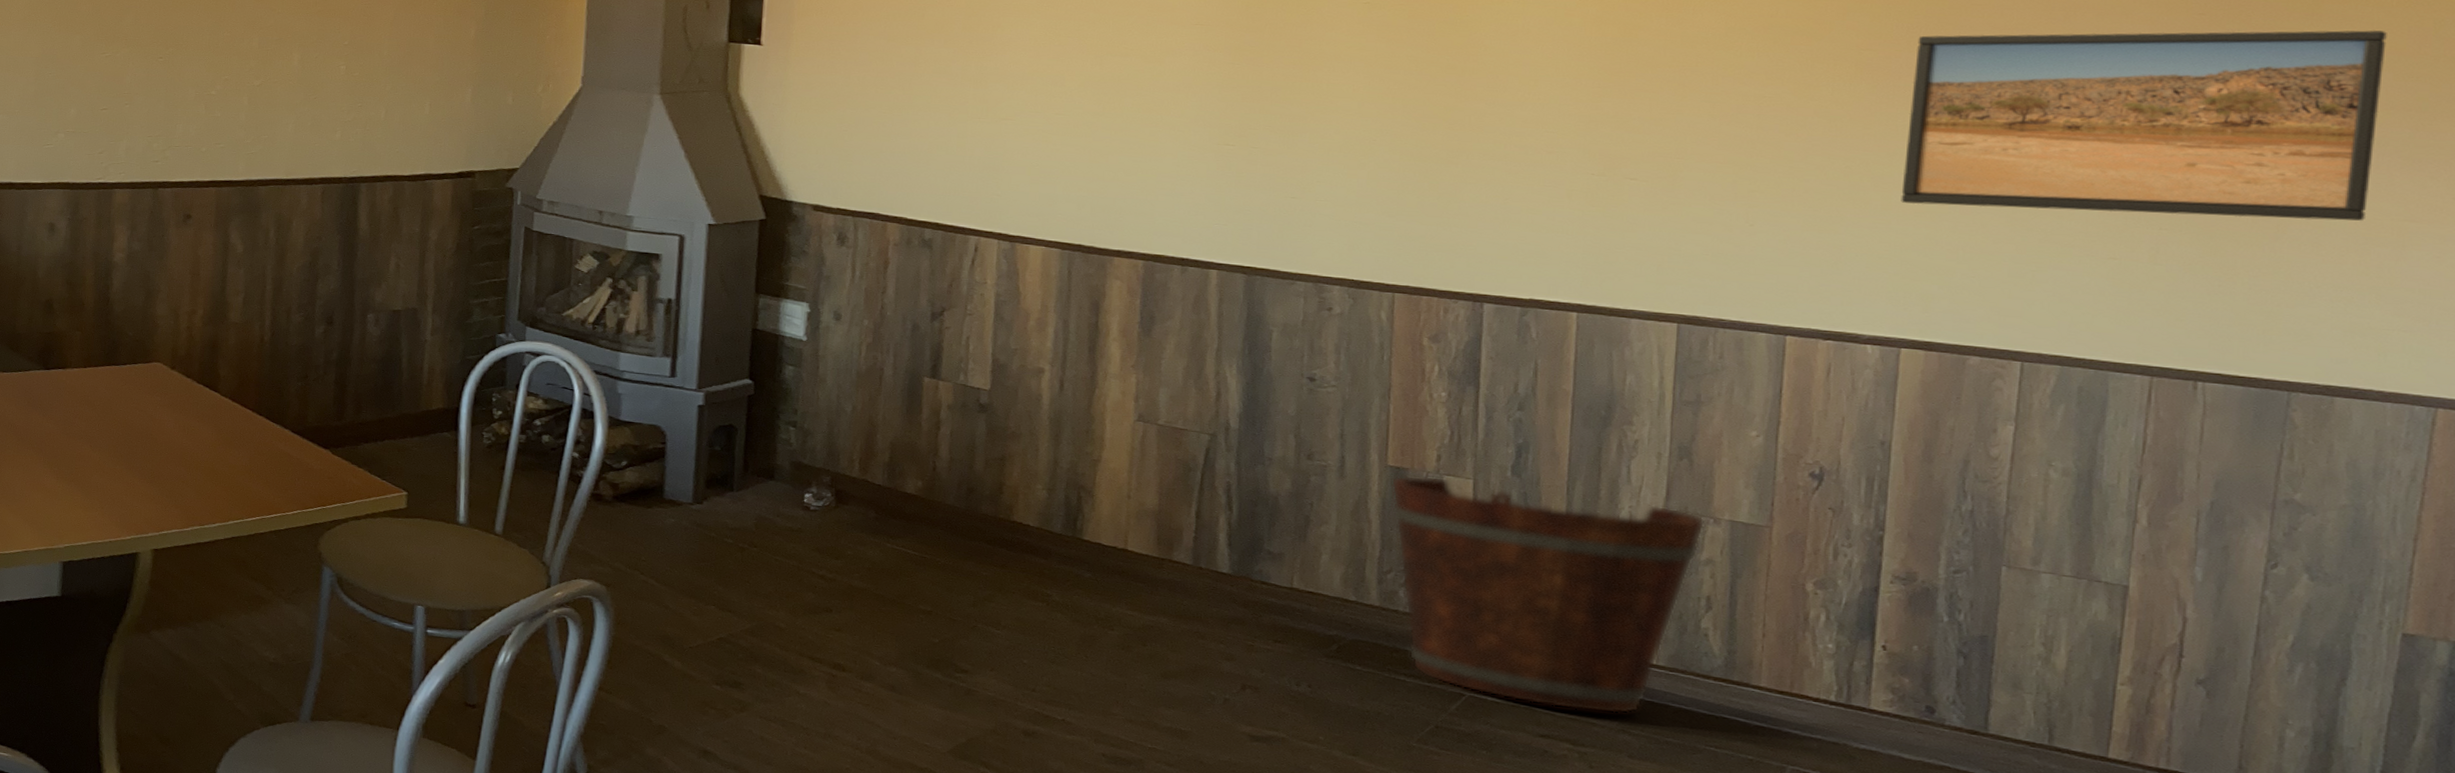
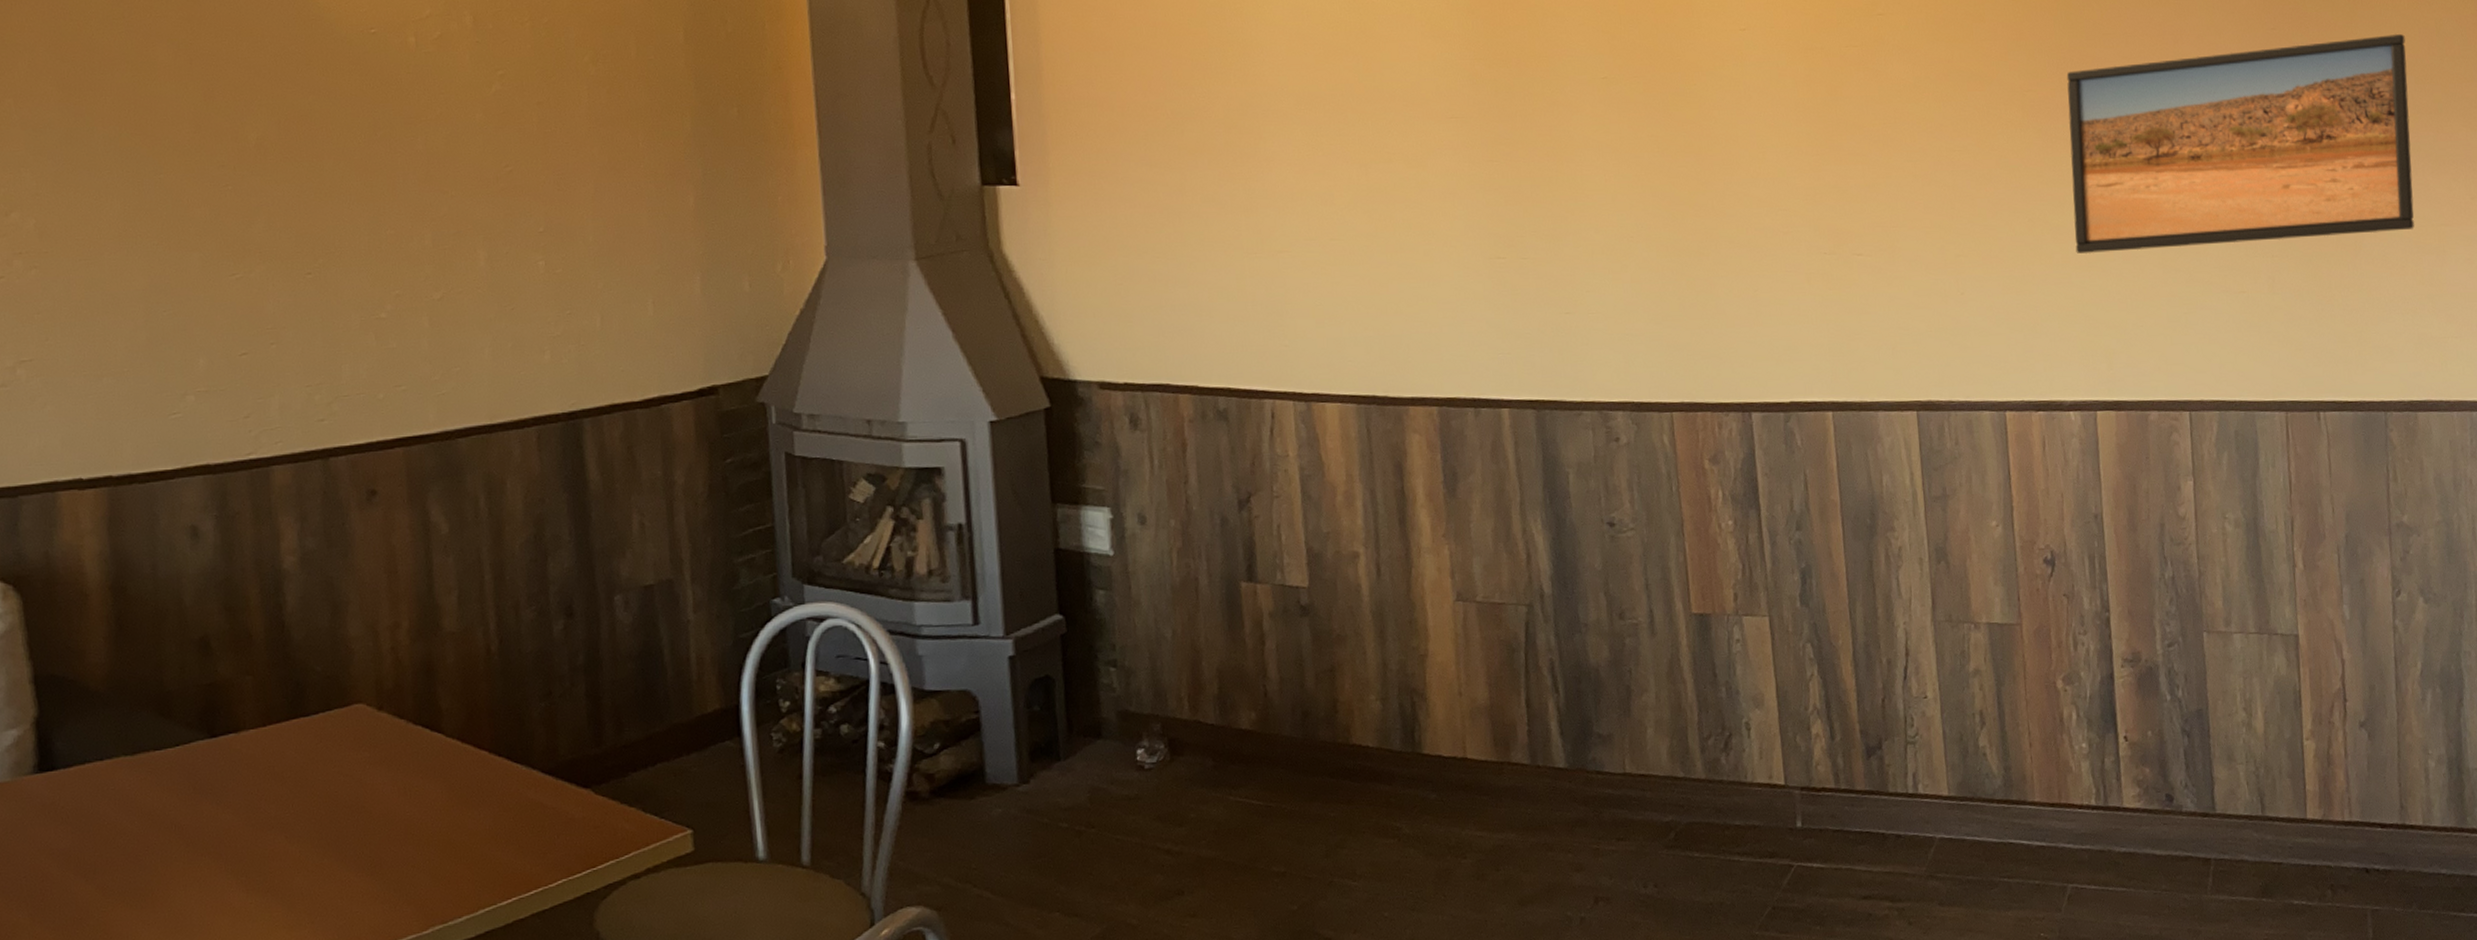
bucket: present [1390,475,1706,714] -> none [1697,617,1969,863]

